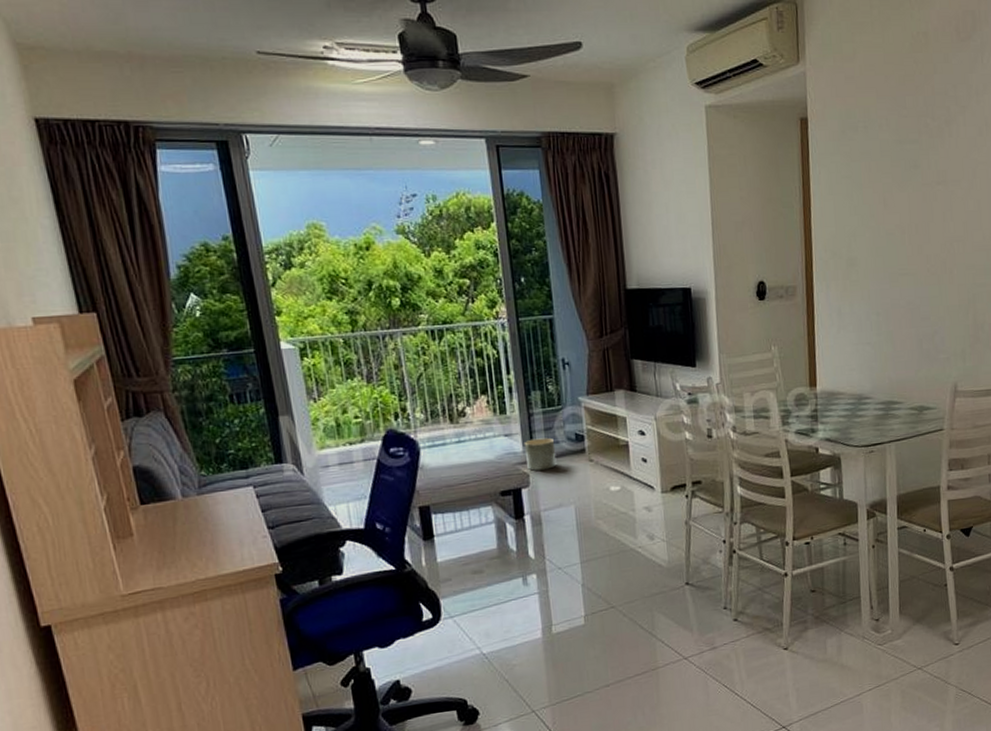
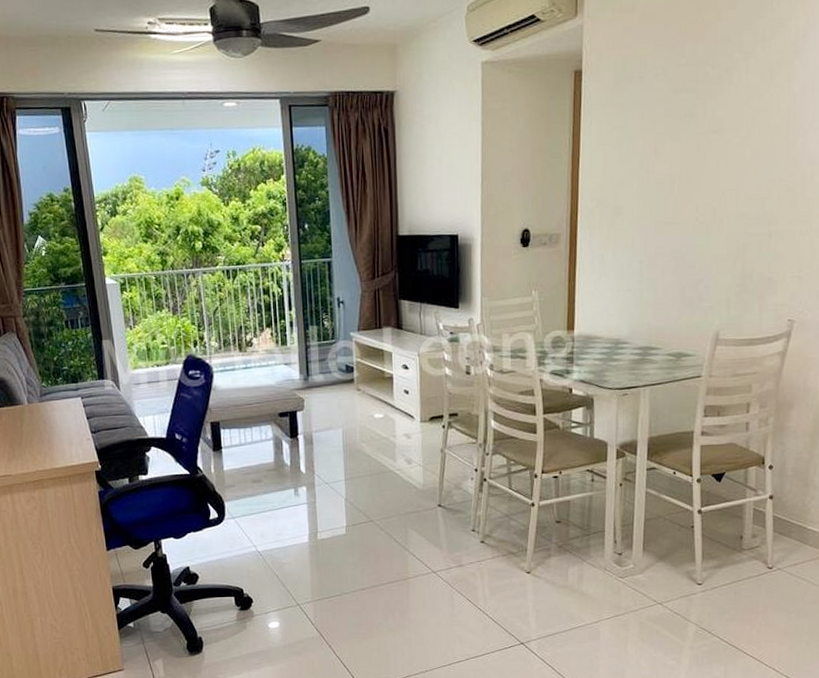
planter: present [524,437,557,471] -> none [301,367,328,396]

